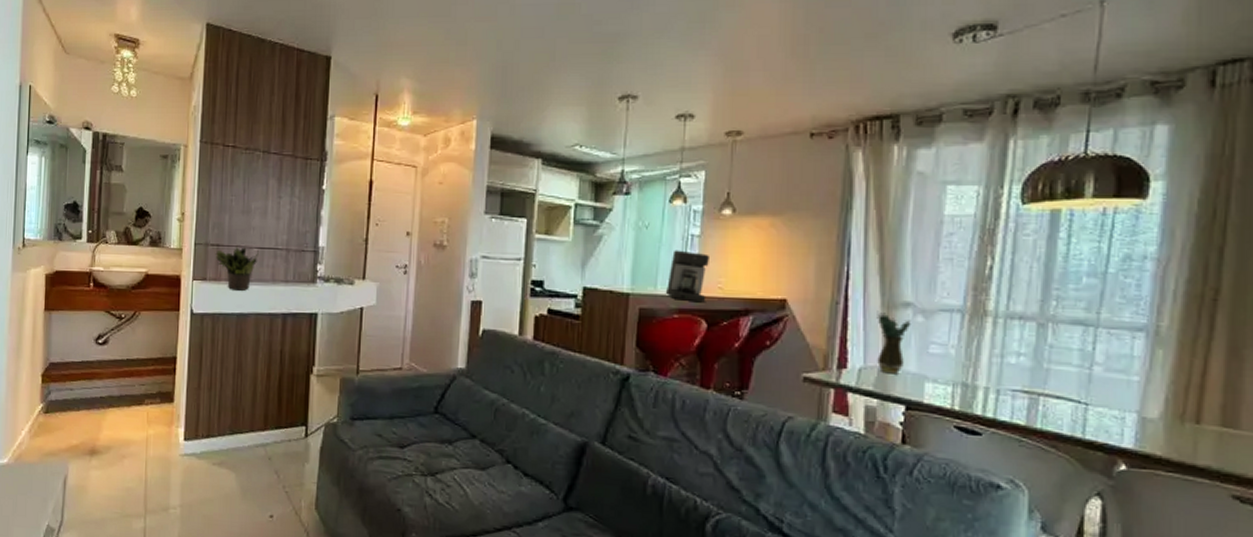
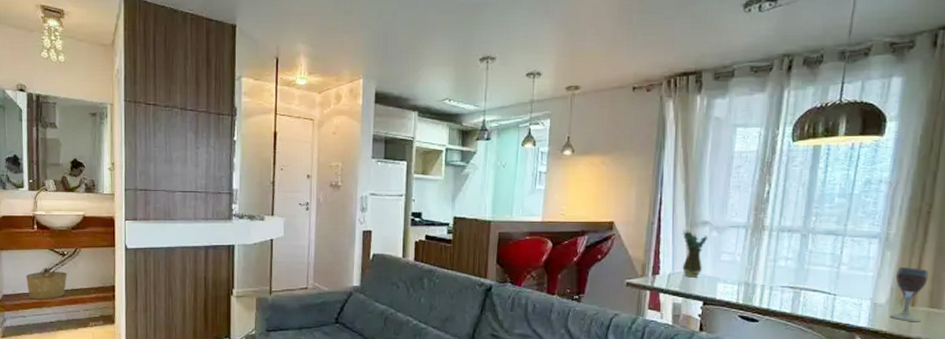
basket: none [77,333,123,371] -> present [26,268,67,300]
potted plant: present [215,246,259,291] -> none [143,190,181,228]
coffee maker: present [665,250,711,303] -> none [519,184,555,227]
cup: none [1164,371,1218,446] -> present [889,267,928,322]

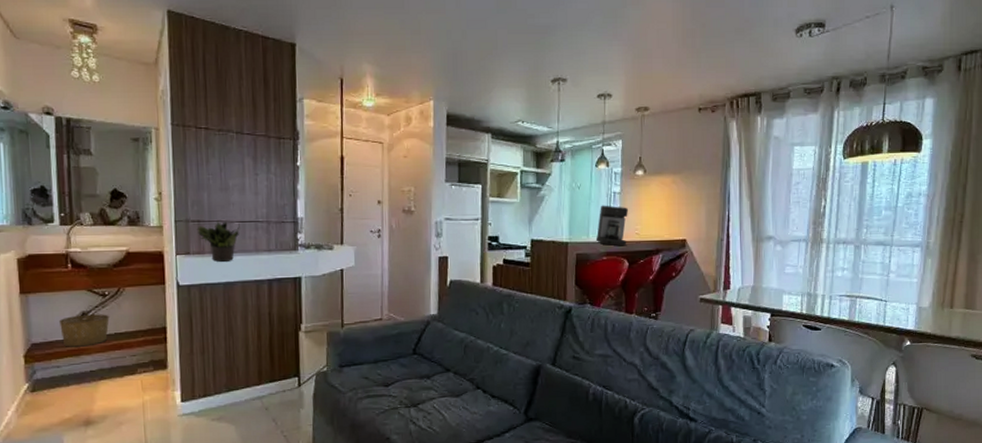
potted plant: none [143,190,181,228] -> present [196,221,240,262]
coffee maker: none [519,184,555,227] -> present [595,205,629,246]
vase: present [682,229,708,278] -> none [749,244,773,291]
cup: present [889,267,928,322] -> none [932,273,963,323]

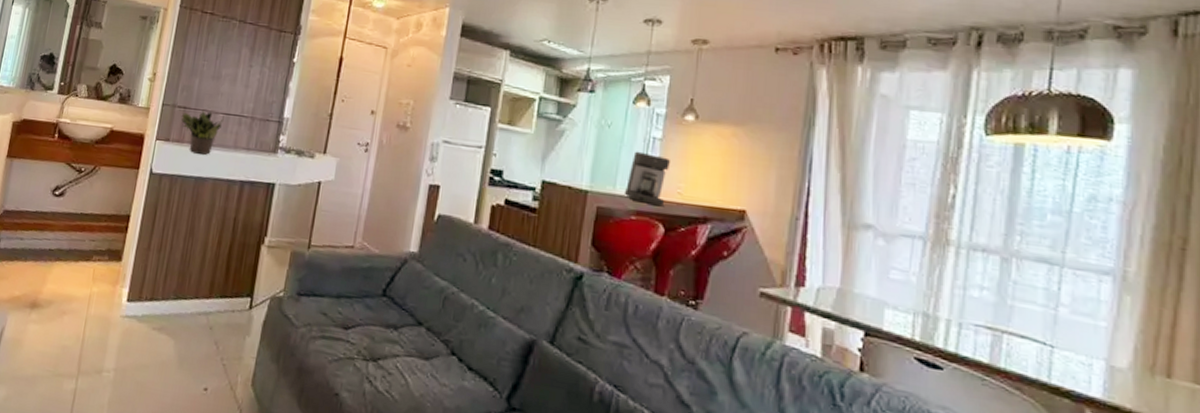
basket: present [60,311,110,347] -> none [32,184,80,223]

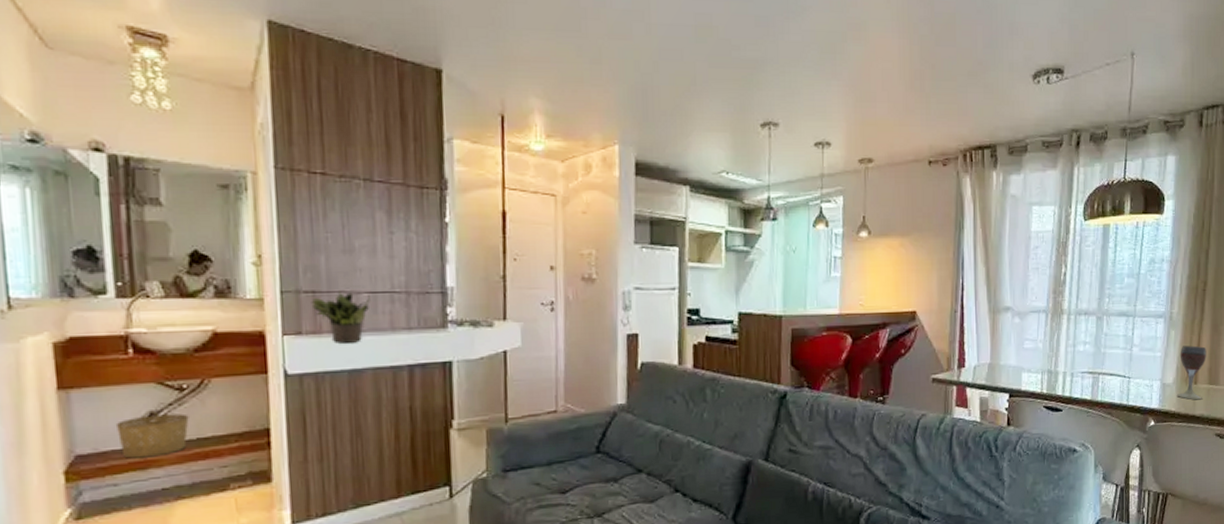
basket: none [32,184,80,223] -> present [117,410,189,459]
coffee maker: present [623,151,671,207] -> none [814,271,852,320]
cup: none [1134,320,1189,403] -> present [1176,345,1207,400]

